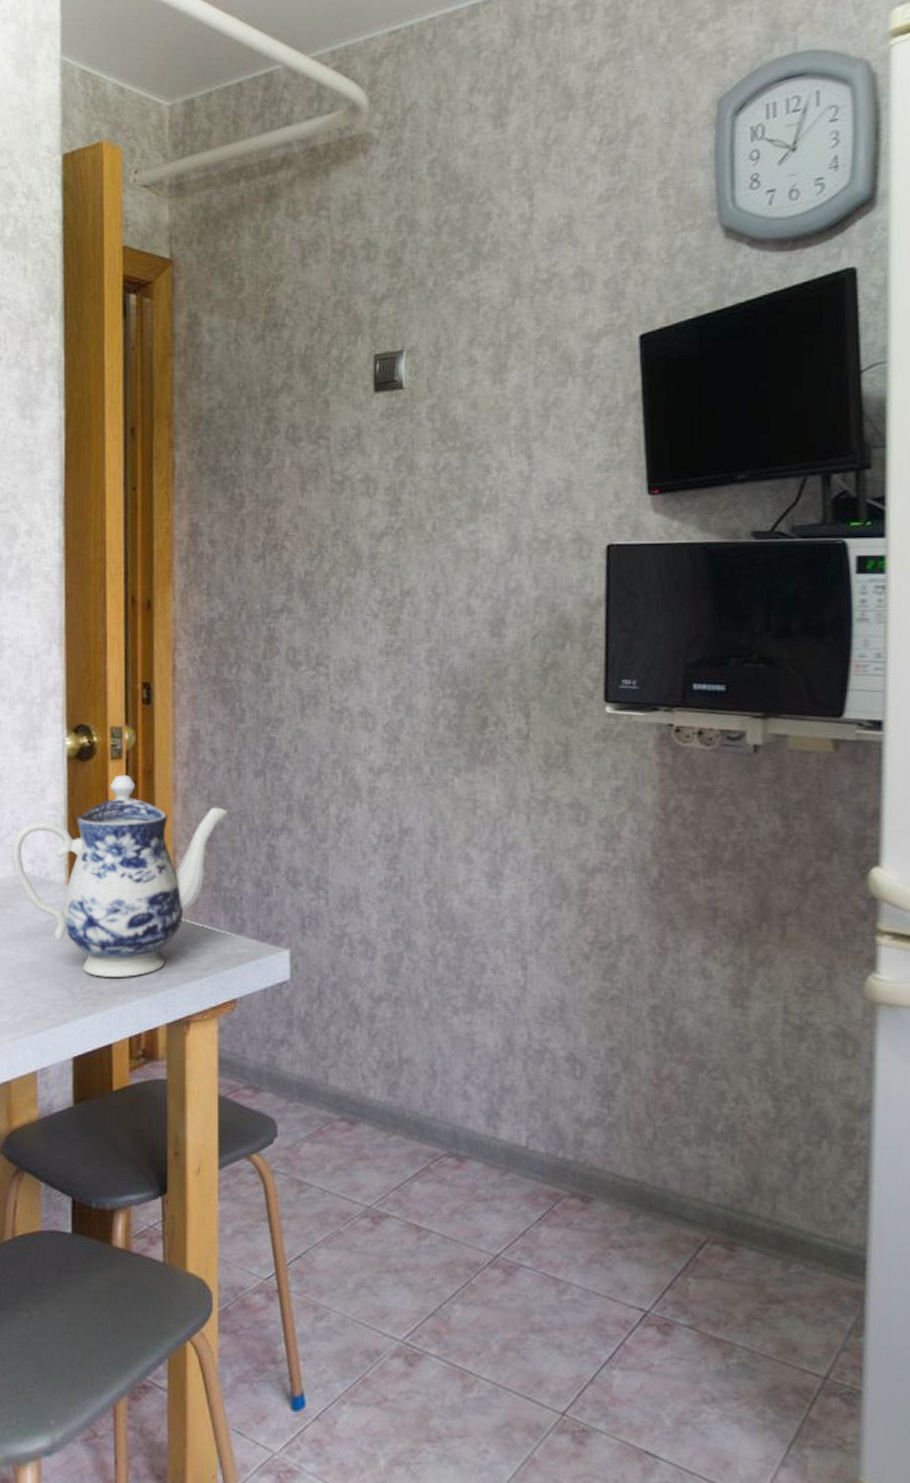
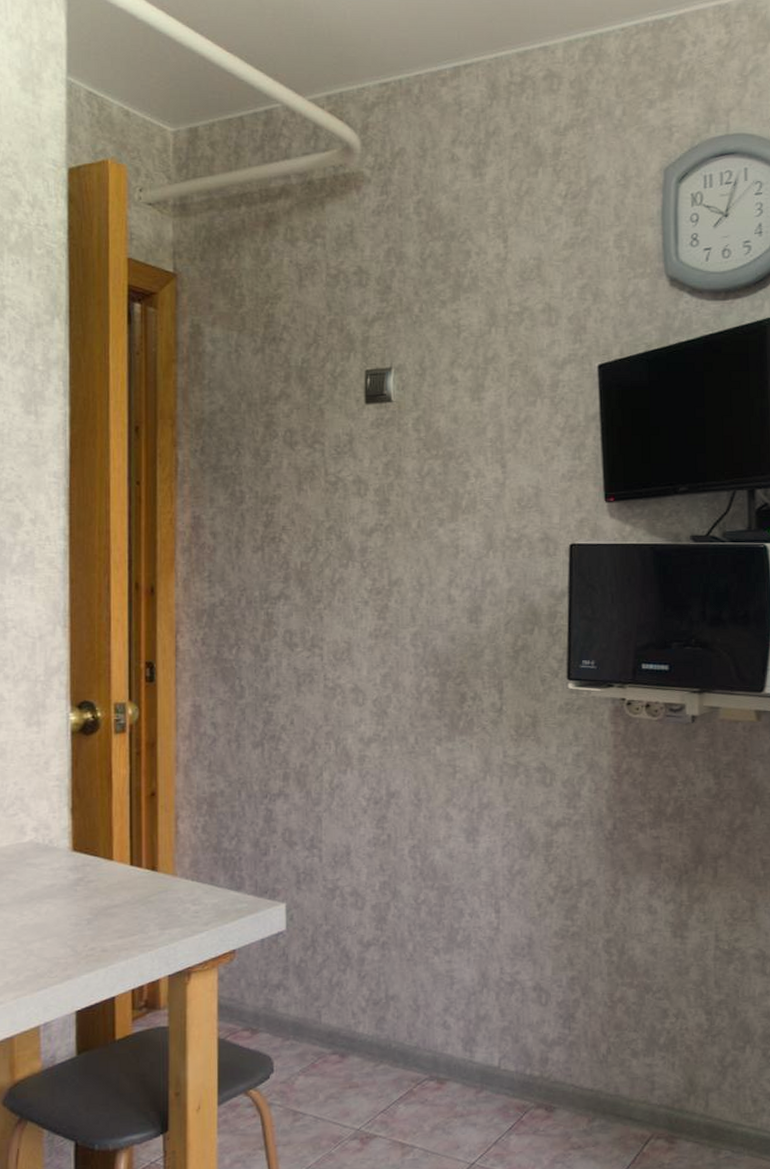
teapot: present [11,775,229,977] -> none [14,748,229,935]

